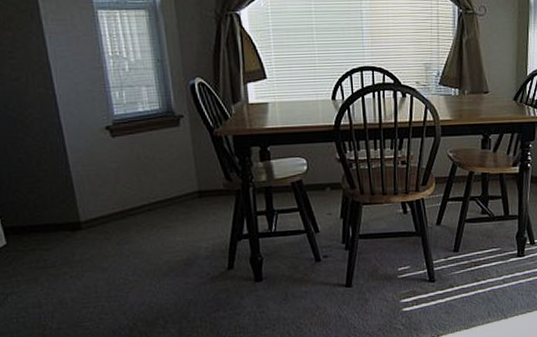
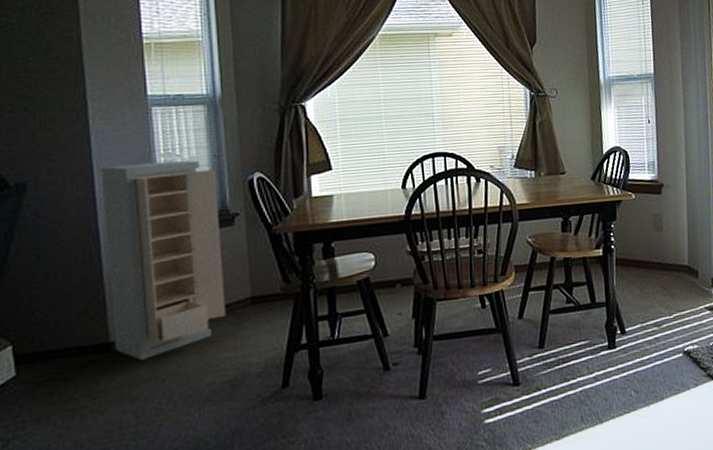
storage cabinet: none [57,63,177,239] -> present [101,160,226,361]

